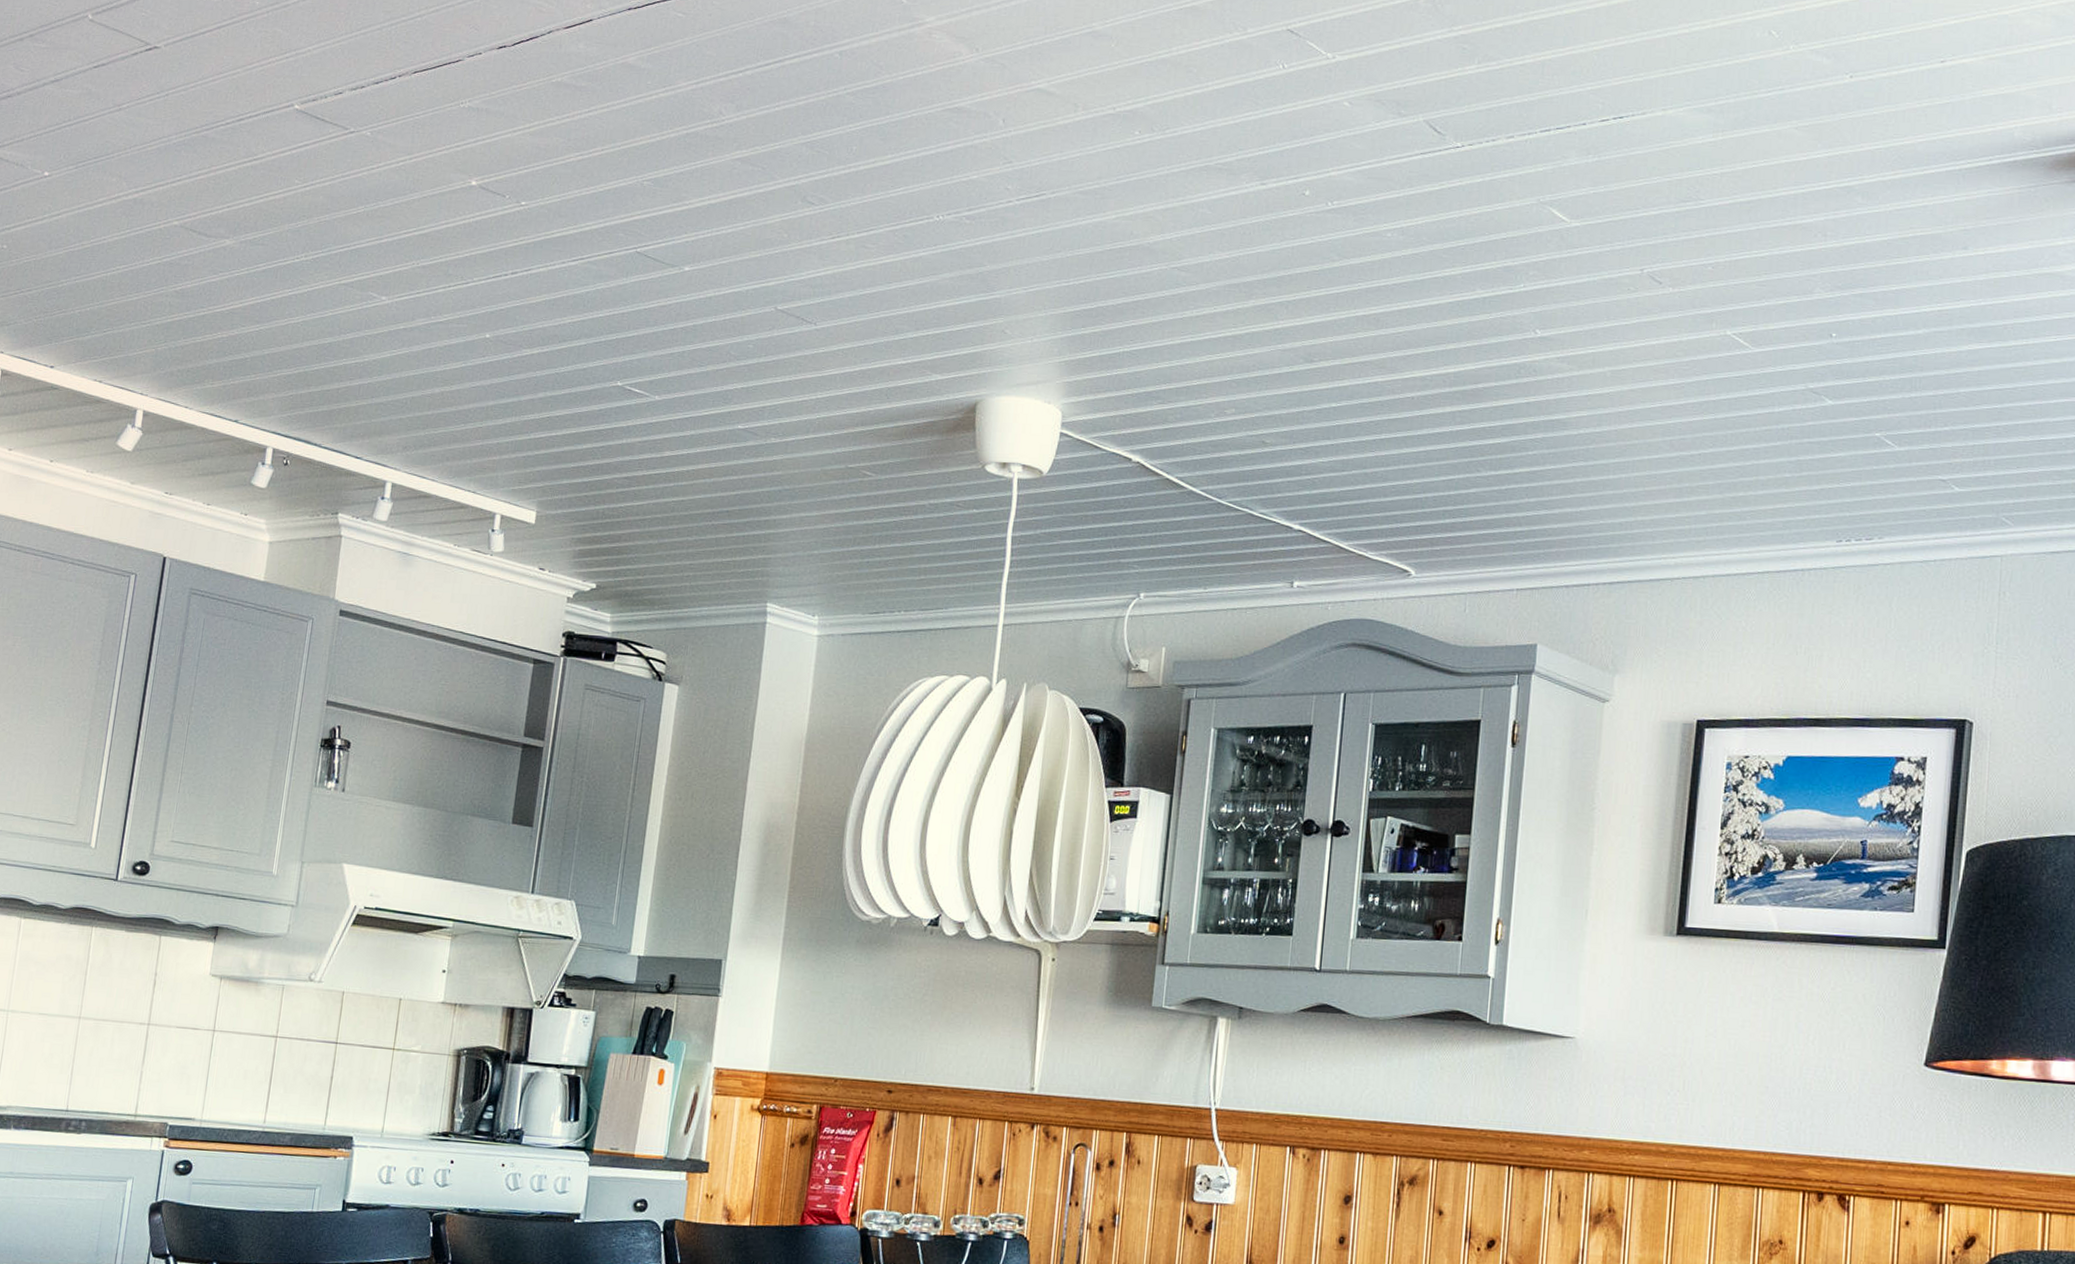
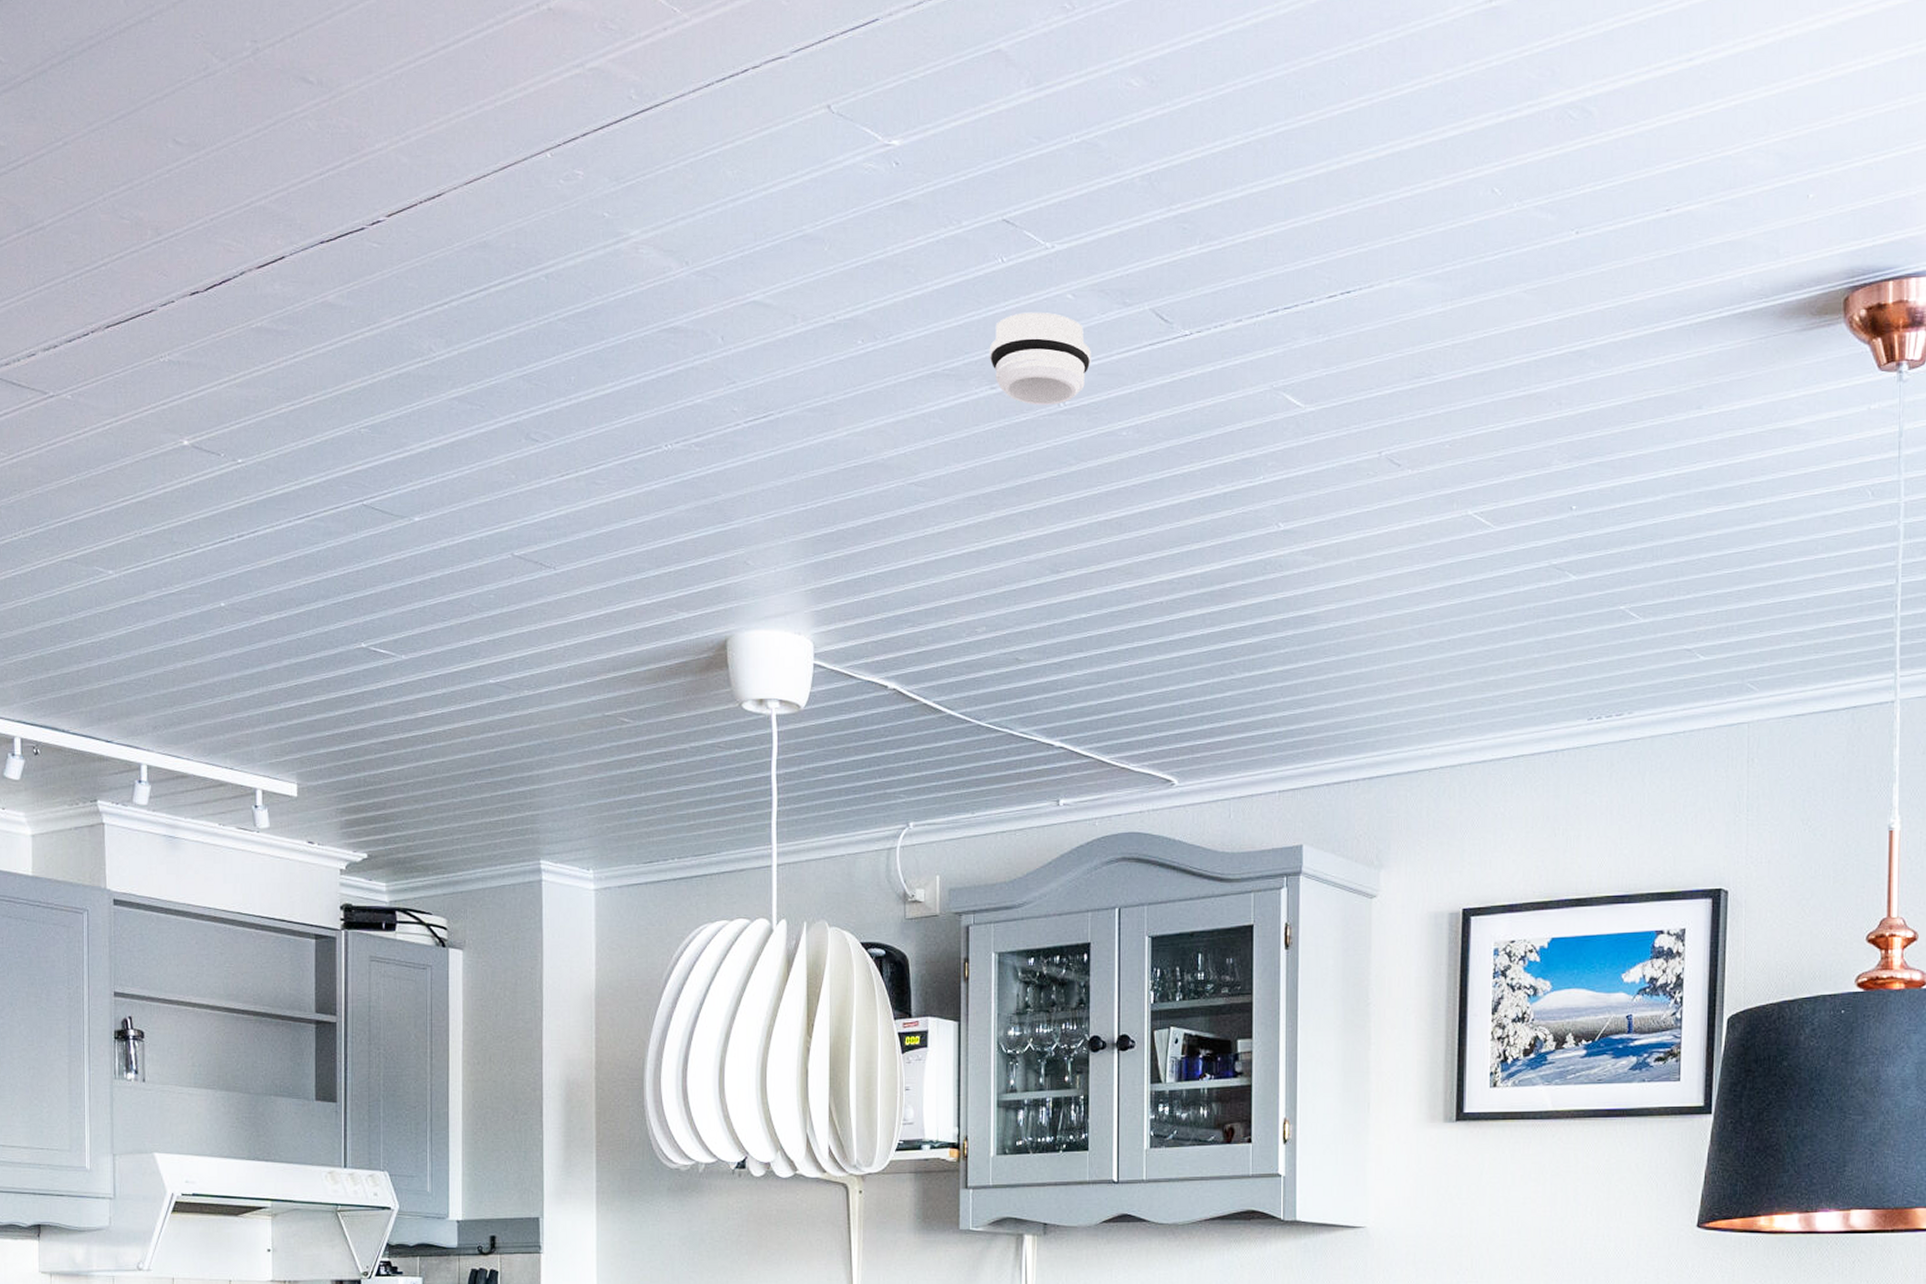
smoke detector: none [1262,116,1363,203] -> present [989,312,1091,405]

